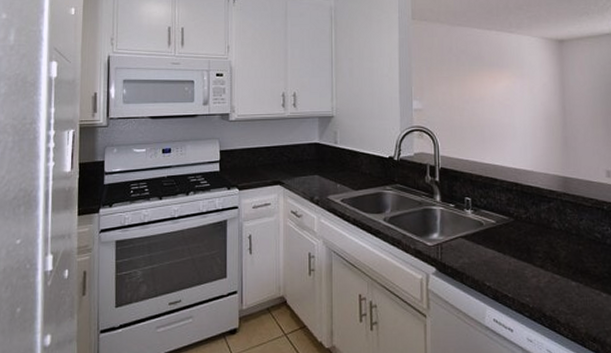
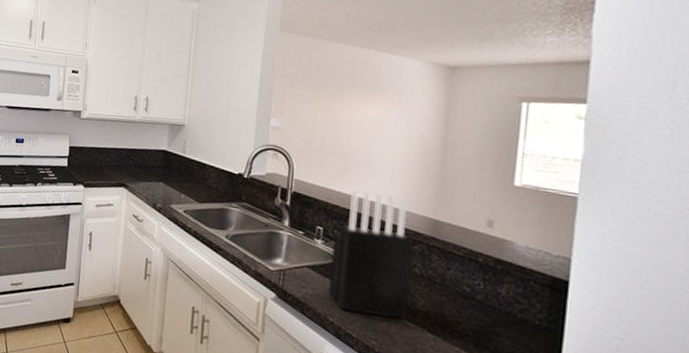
knife block: none [480,158,553,274] -> present [328,189,415,320]

